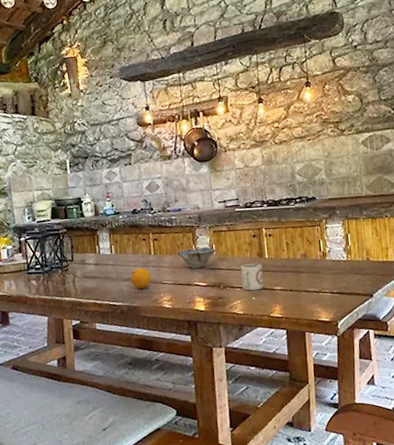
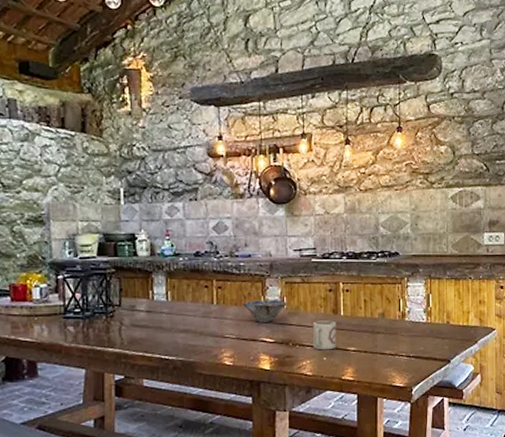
fruit: present [131,267,151,290] -> none [188,318,211,343]

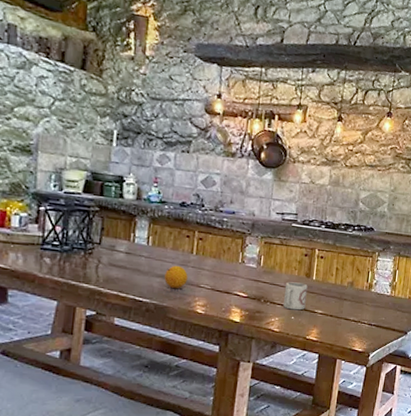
fruit: none [188,318,211,343] -> present [164,265,188,289]
ceramic bowl: present [242,300,287,323] -> none [220,255,264,278]

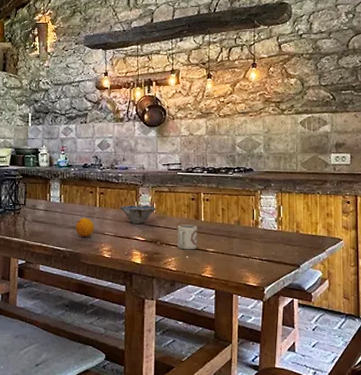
ceramic bowl: none [220,255,264,278] -> present [119,205,156,224]

